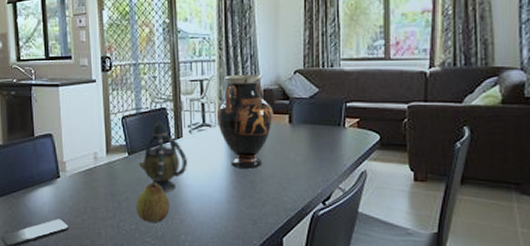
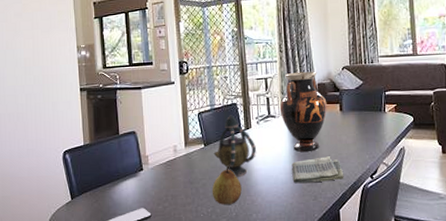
dish towel: none [228,176,290,205] -> present [292,156,344,184]

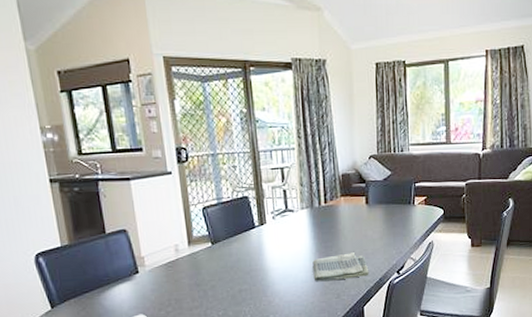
fruit: present [212,167,242,205] -> none [222,266,257,307]
teapot: present [213,115,256,178] -> none [223,209,272,278]
vase: present [279,71,327,152] -> none [298,160,352,248]

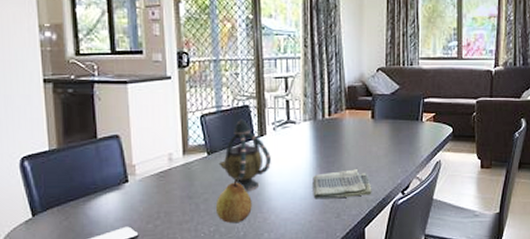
fruit: none [222,266,257,307] -> present [215,179,252,223]
teapot: none [223,209,272,278] -> present [218,119,271,192]

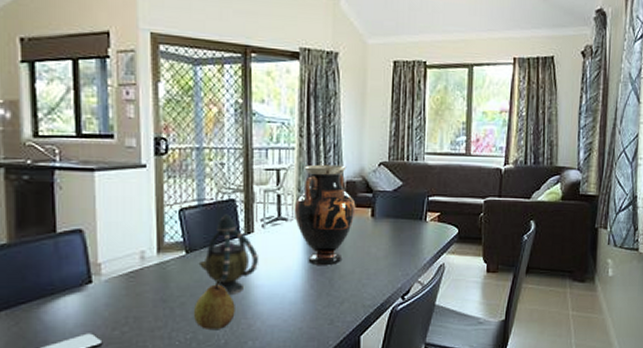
vase: none [301,71,357,163] -> present [293,164,356,265]
dish towel: present [313,169,372,200] -> none [304,272,370,304]

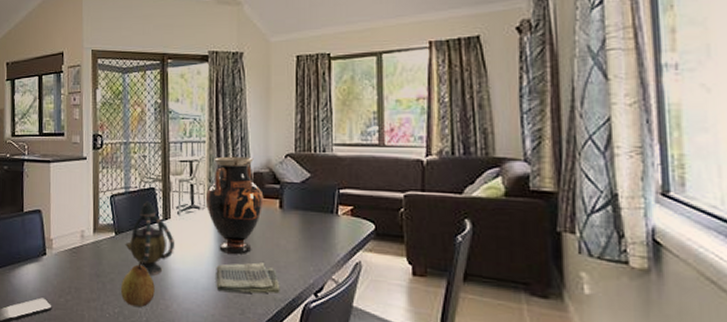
dish towel: none [304,272,370,304] -> present [216,262,280,294]

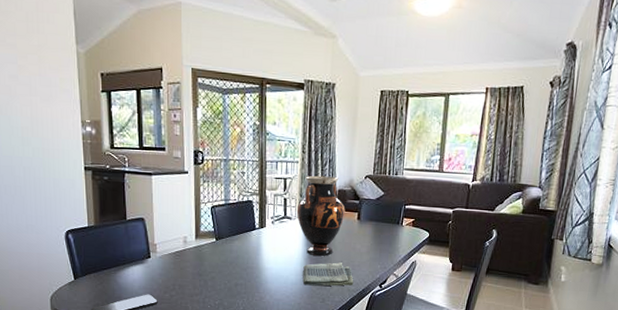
fruit: present [120,261,155,307] -> none [220,263,251,299]
teapot: present [125,201,174,276] -> none [225,212,269,274]

